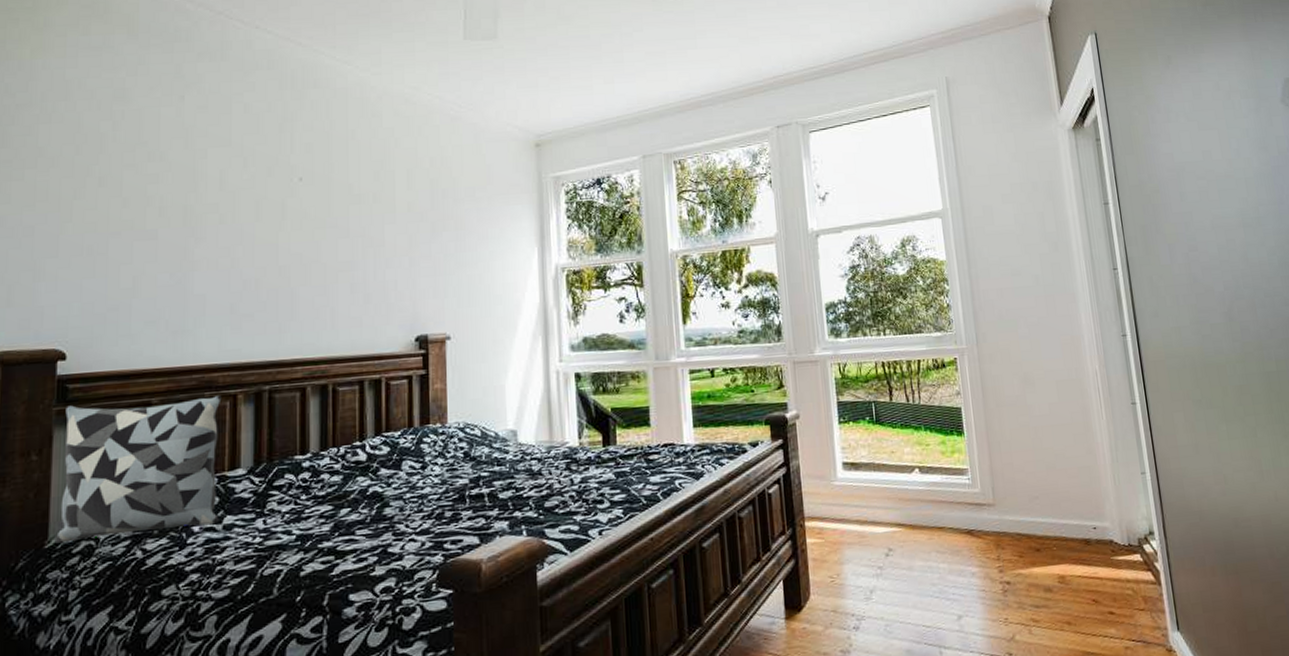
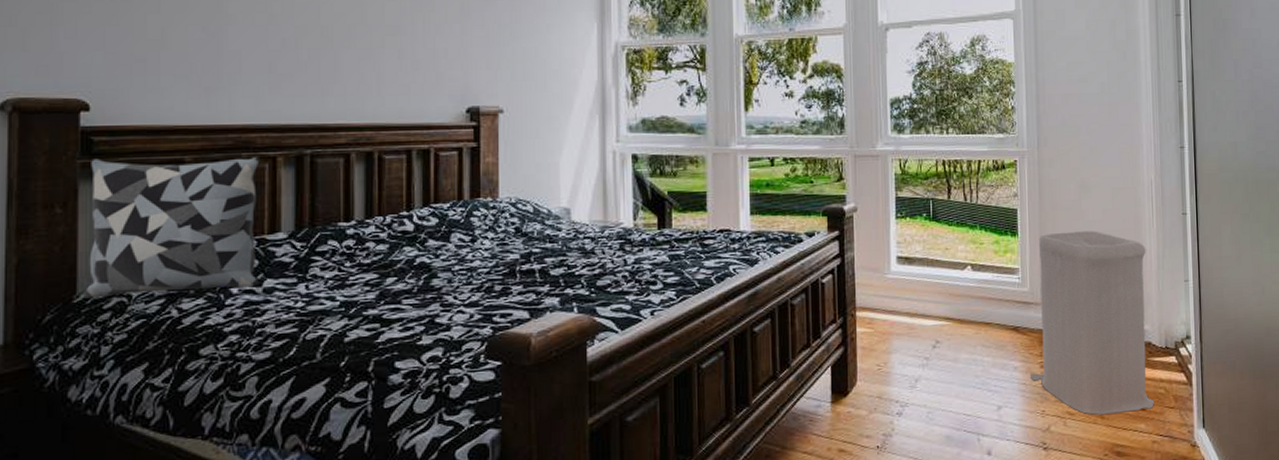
laundry basket: none [986,425,1124,621] -> present [1030,230,1155,416]

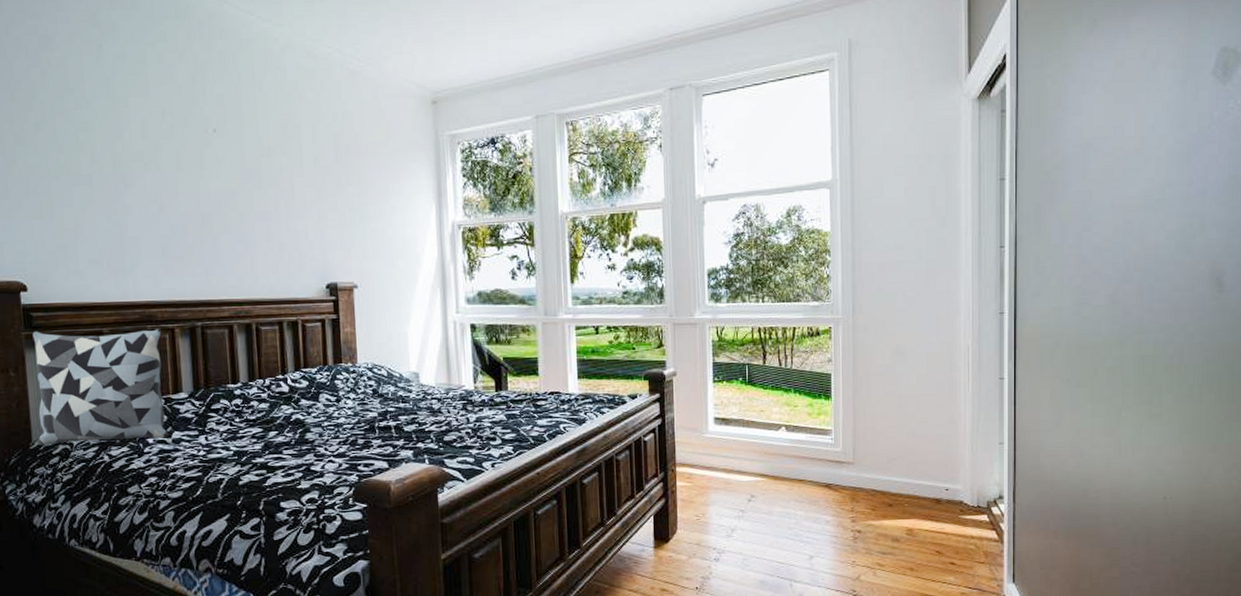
laundry basket: present [1030,230,1155,416] -> none [842,394,965,568]

